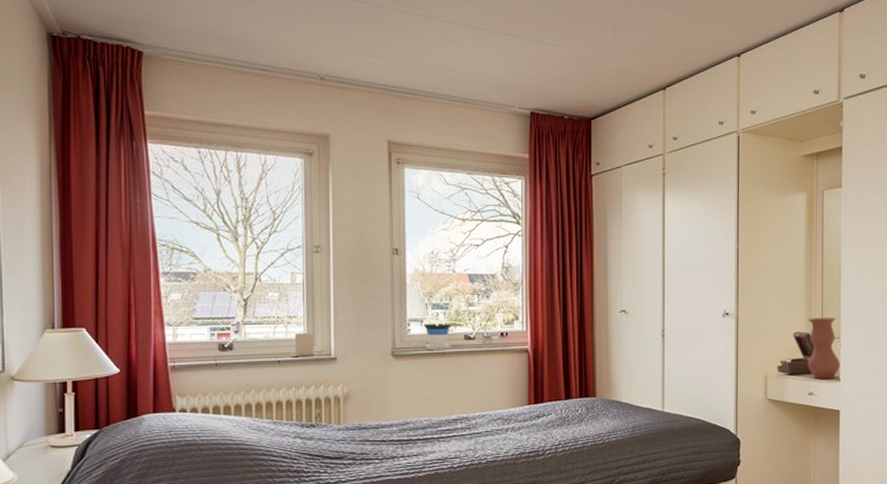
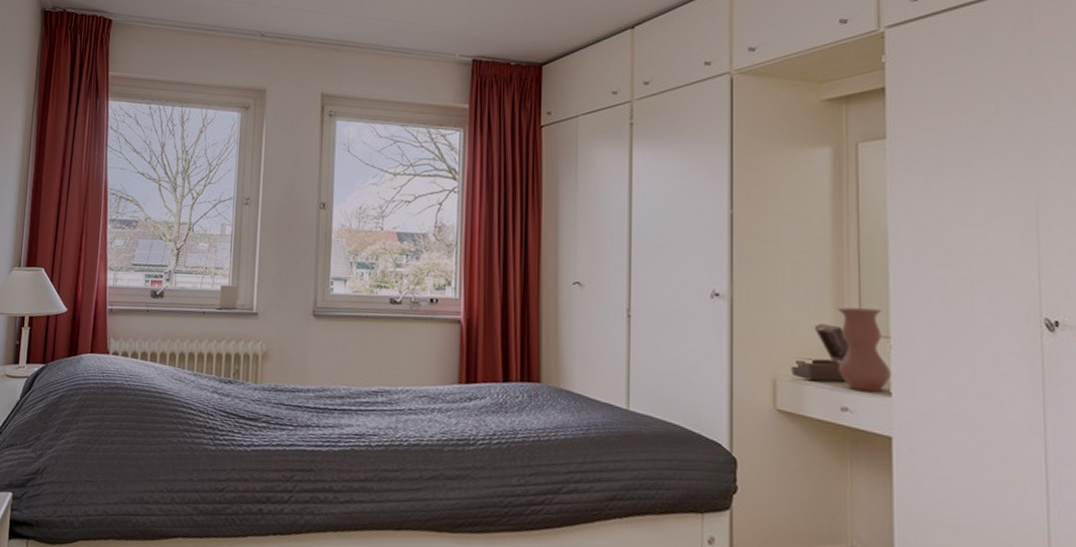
flowerpot: present [424,324,452,351] -> none [347,284,377,315]

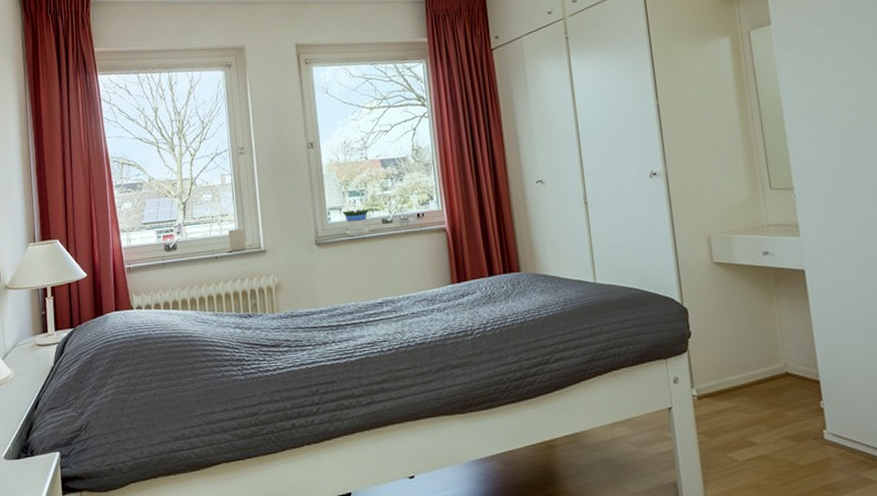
flowerpot: none [347,284,377,315] -> present [343,209,370,237]
jewelry box: present [791,324,849,383] -> none [720,185,764,235]
vase: present [837,307,892,393] -> none [750,167,799,237]

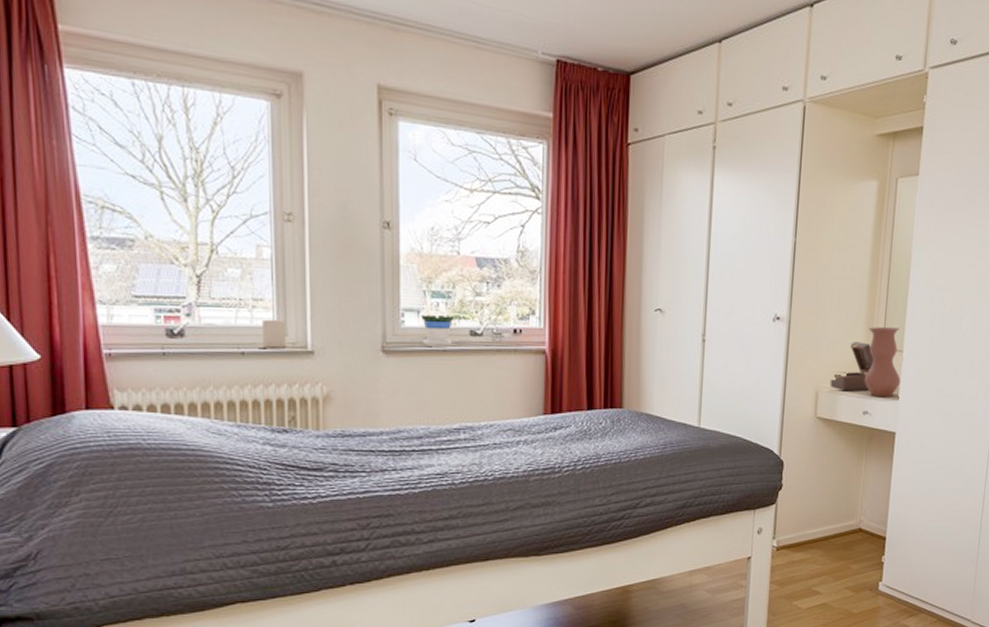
jewelry box: none [720,185,764,235] -> present [830,342,874,392]
vase: none [750,167,799,237] -> present [864,327,901,398]

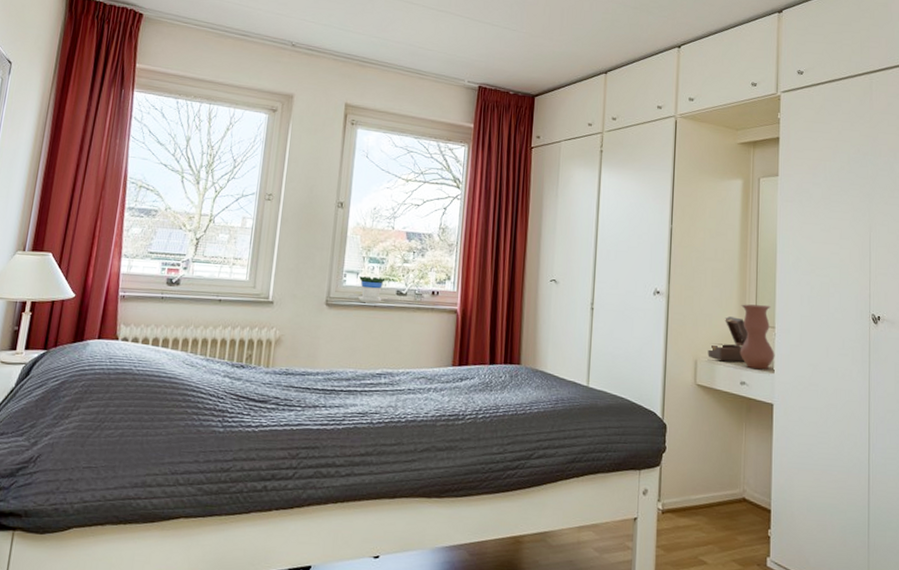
candle: present [256,319,294,350] -> none [231,274,259,299]

